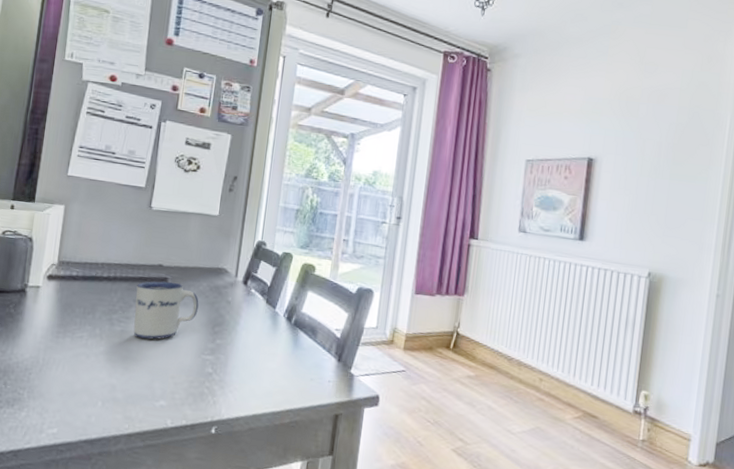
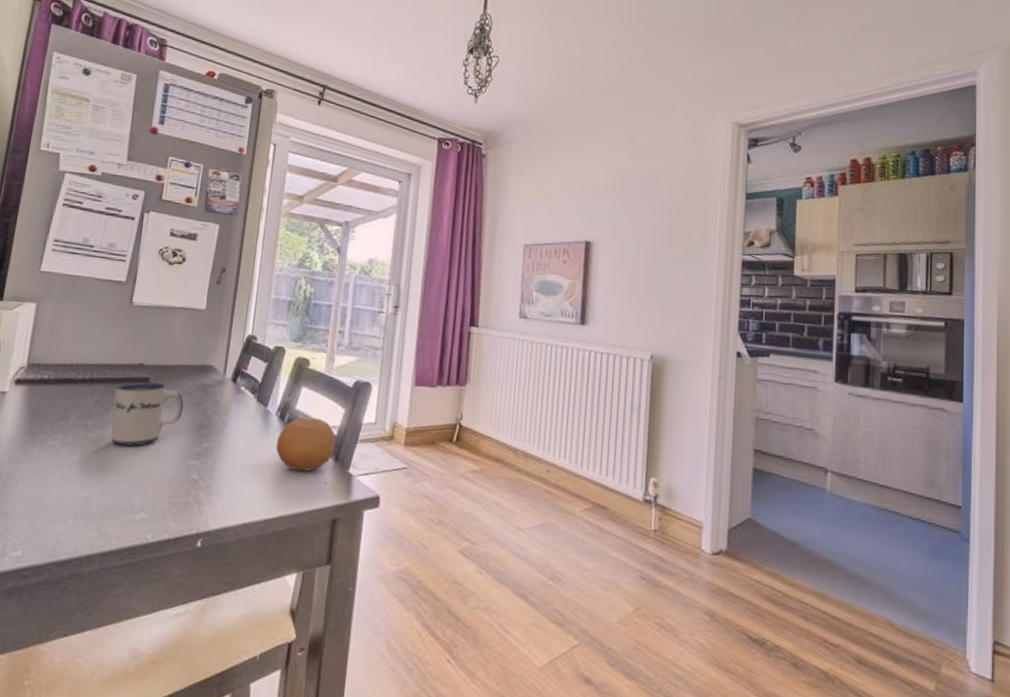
fruit: none [283,320,340,370] -> present [276,417,336,472]

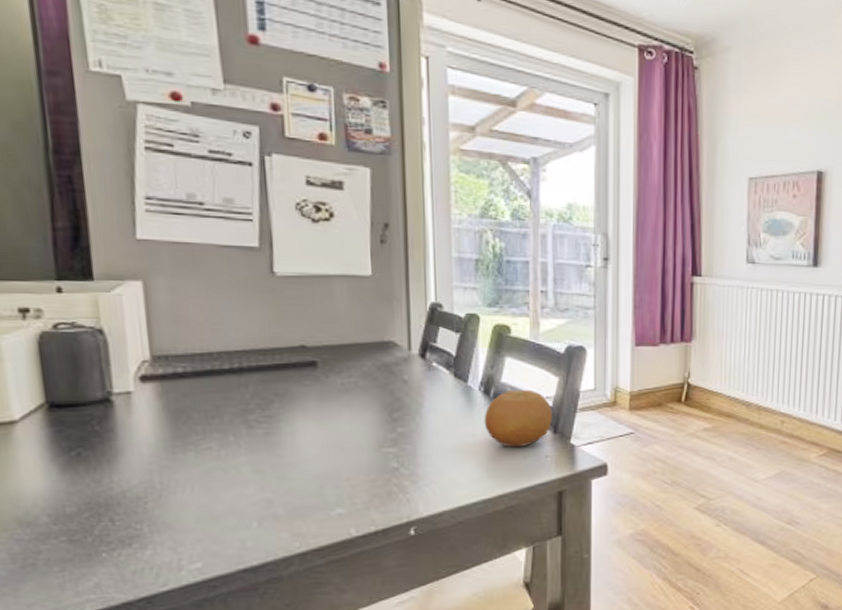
mug: present [110,382,184,446] -> none [275,365,366,439]

